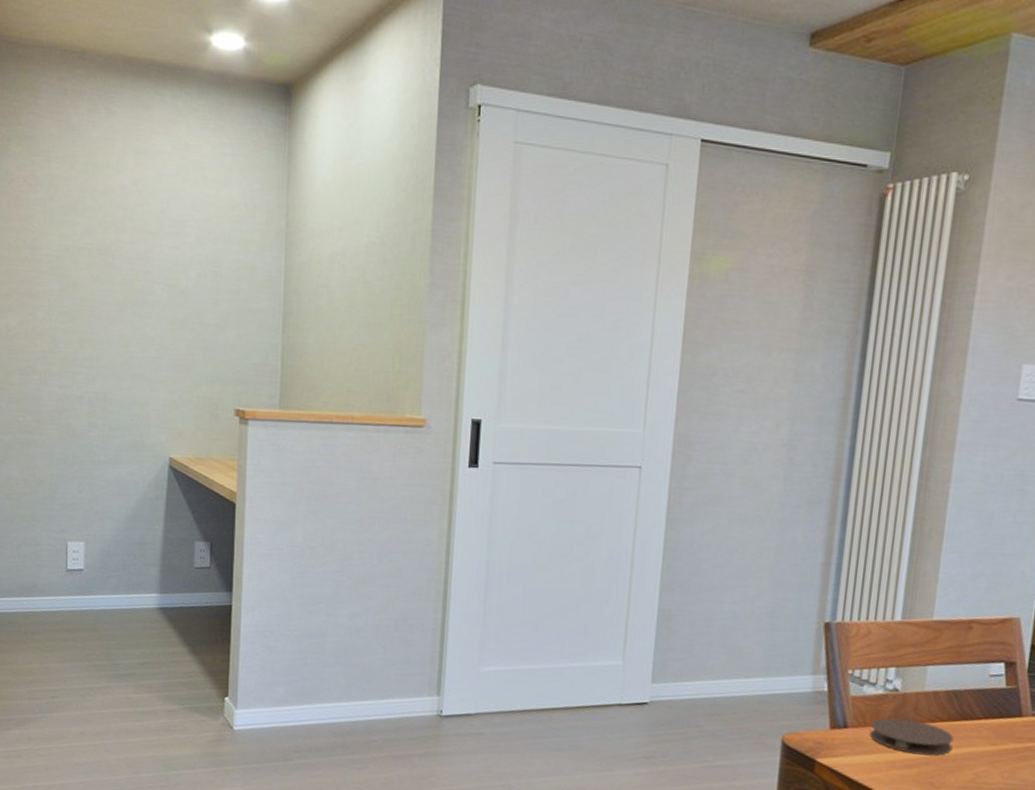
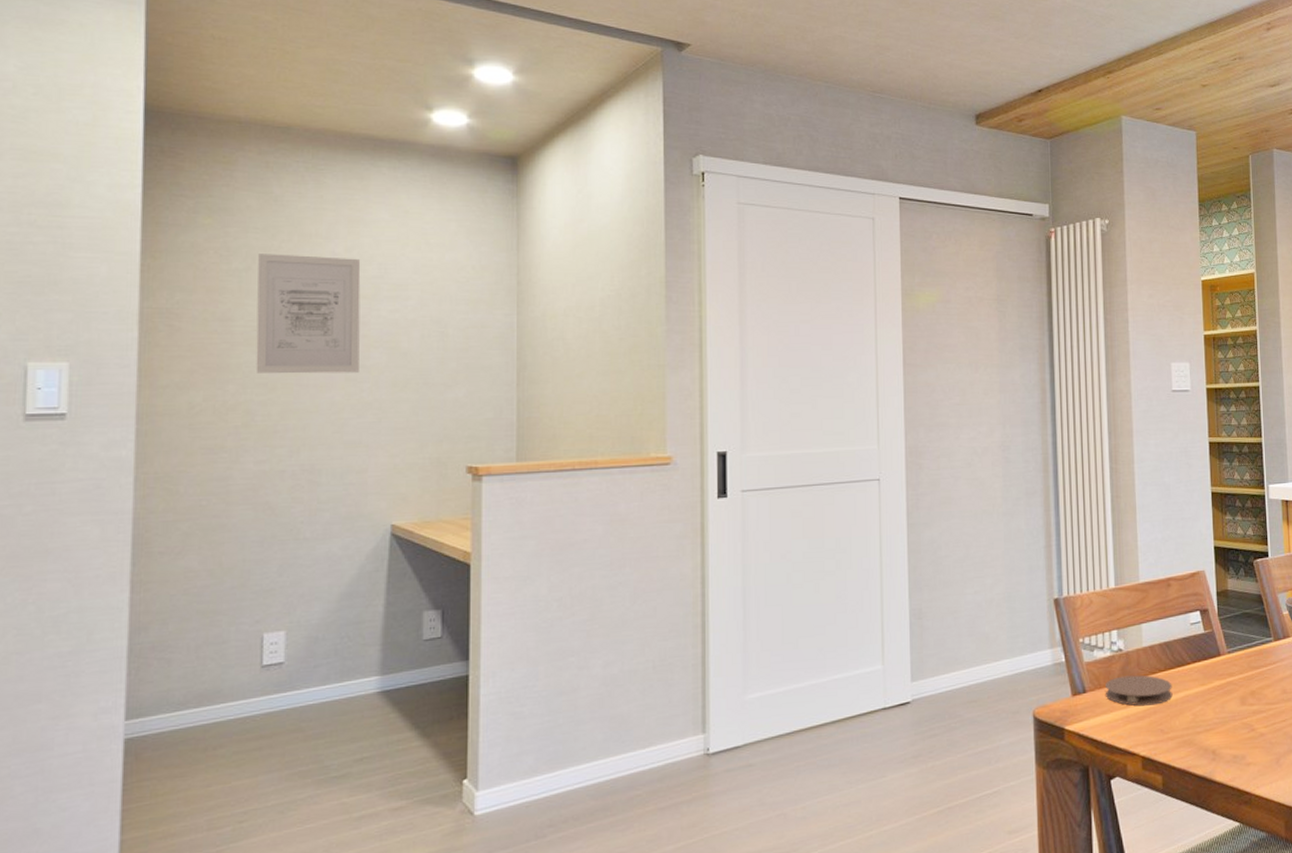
wall art: none [59,184,146,308] -> present [256,254,361,374]

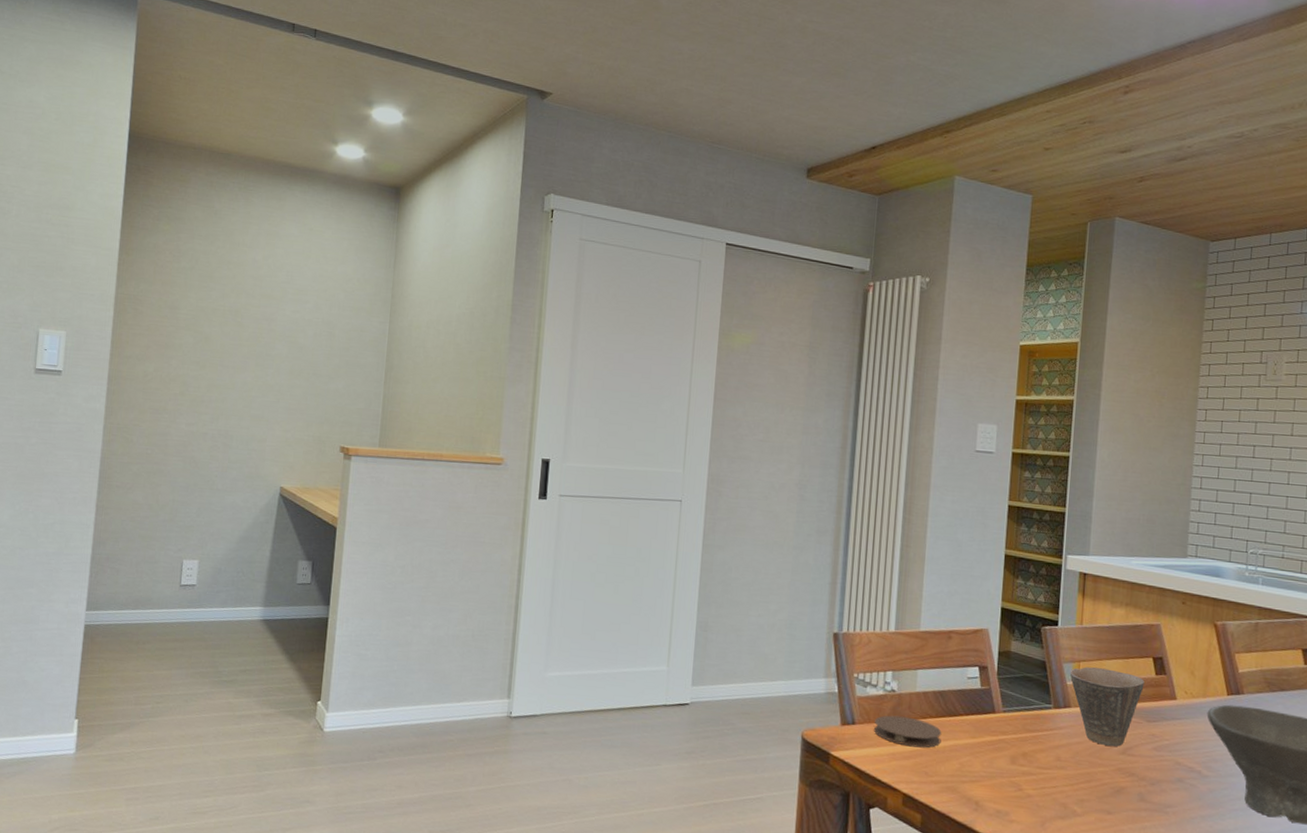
wall art: present [256,254,361,374] -> none [192,256,274,360]

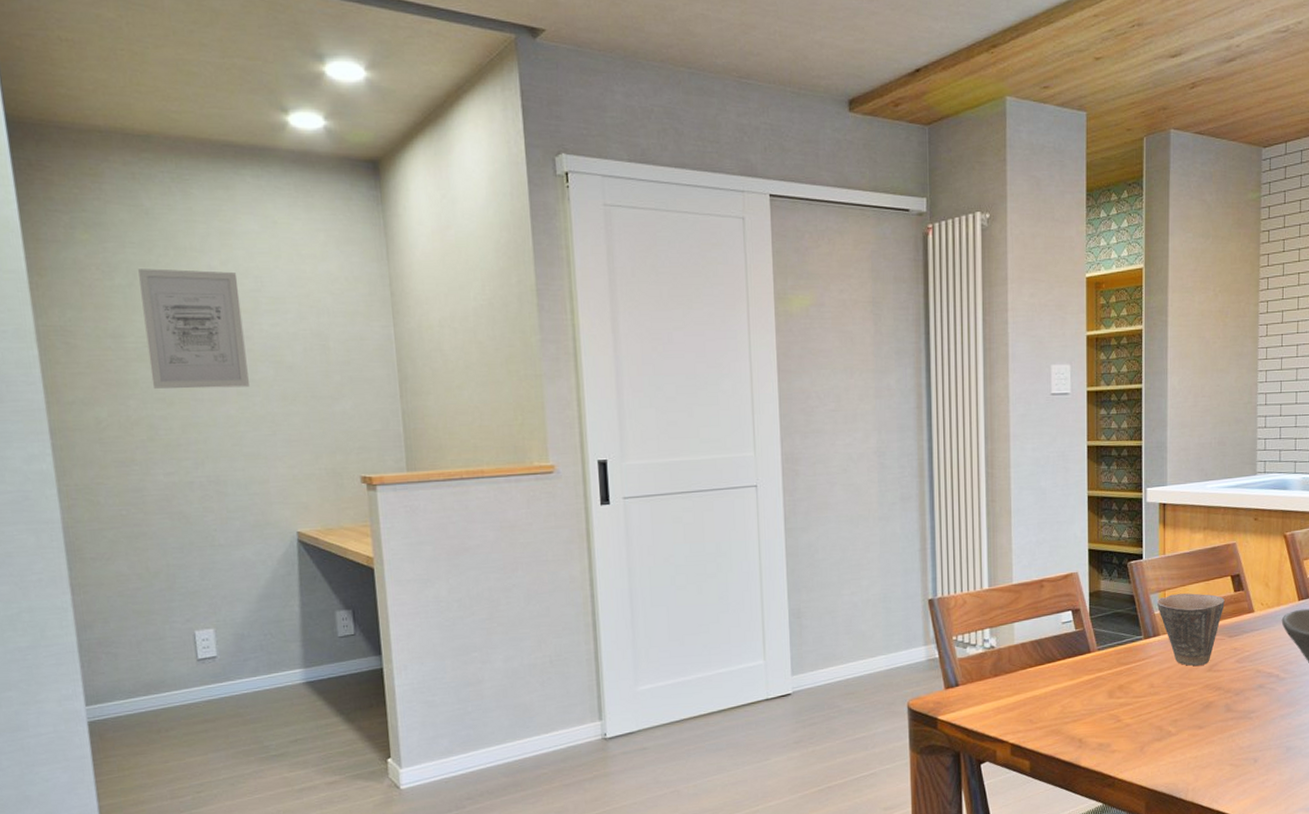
wall art: none [192,256,274,360] -> present [138,268,249,389]
coaster: present [874,715,942,748] -> none [977,670,1042,699]

